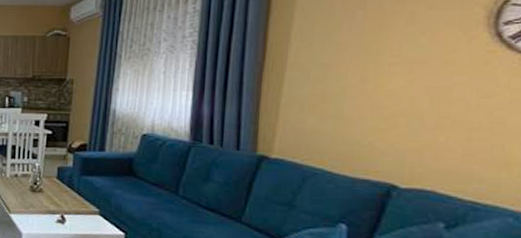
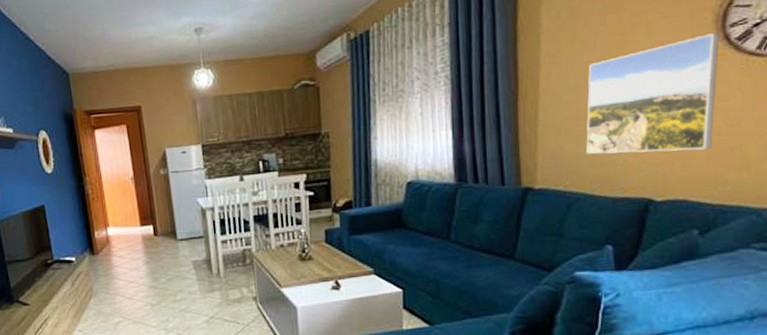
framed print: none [329,29,490,144] -> present [586,33,719,154]

